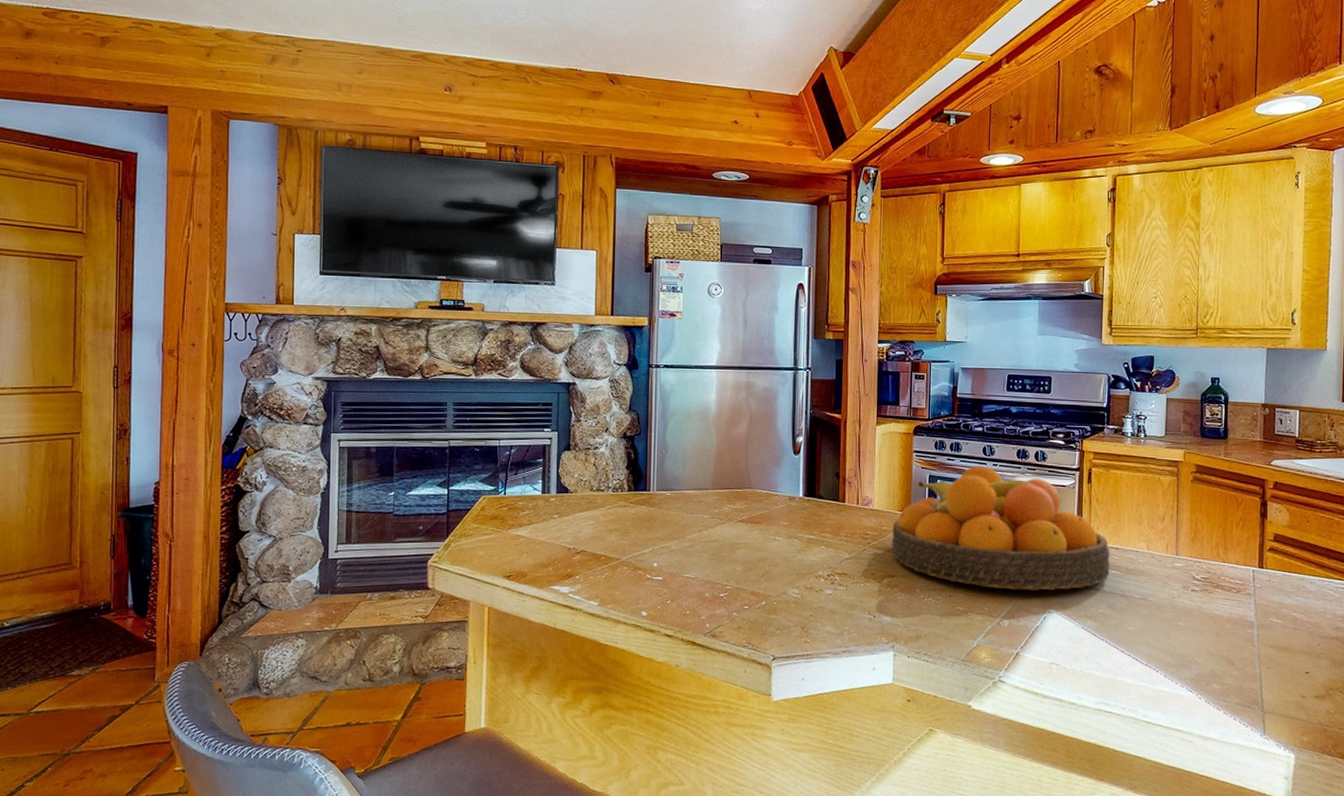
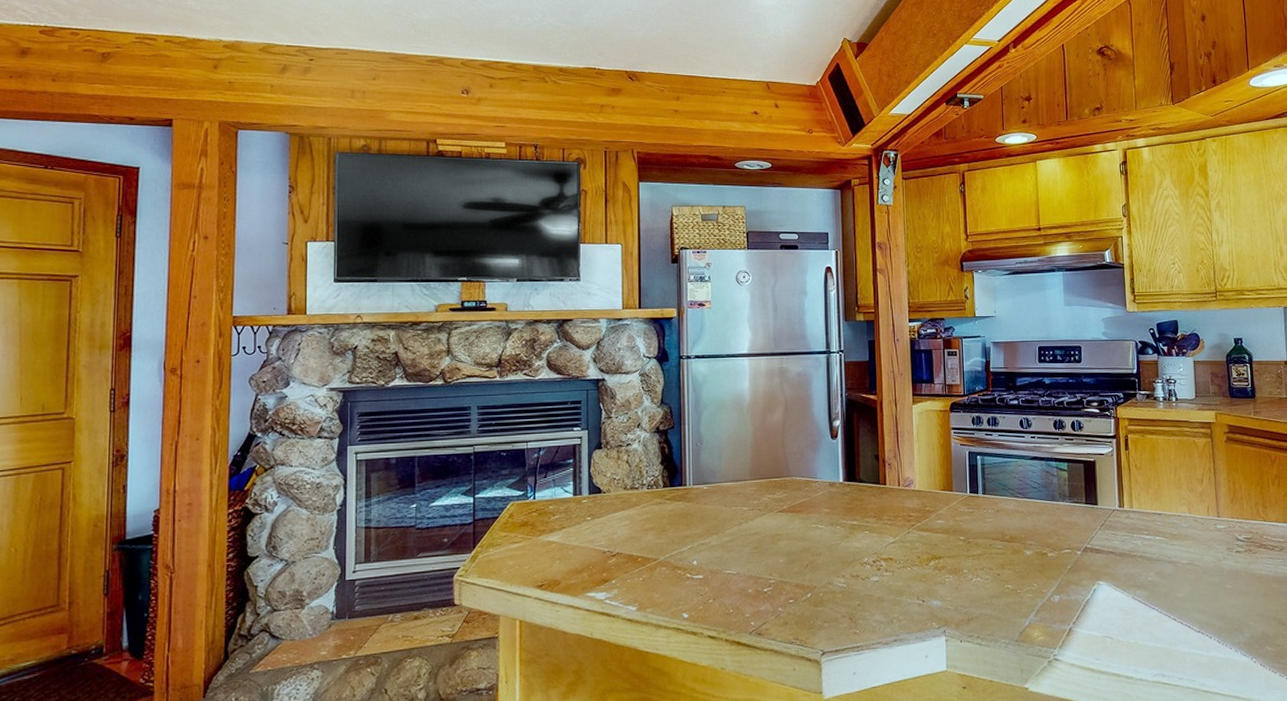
fruit bowl: present [892,465,1110,591] -> none [935,439,1155,564]

